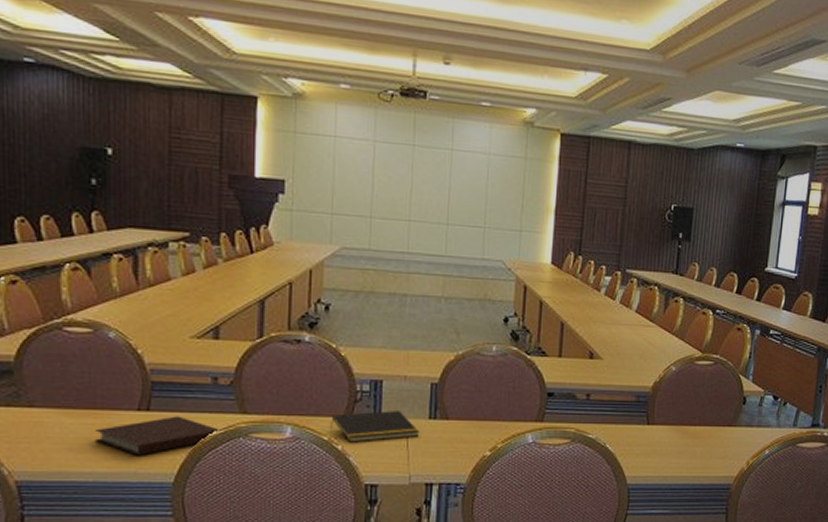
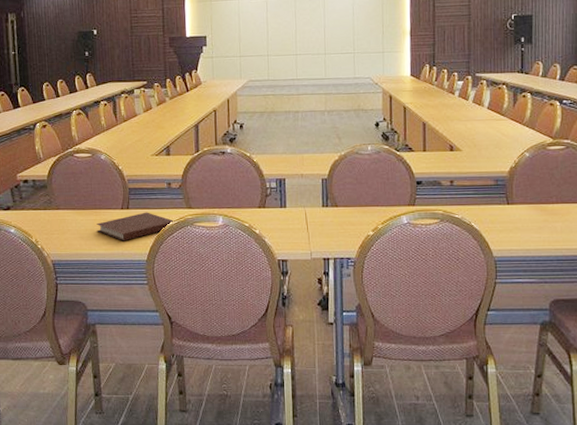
notepad: present [331,411,420,443] -> none [250,202,316,228]

